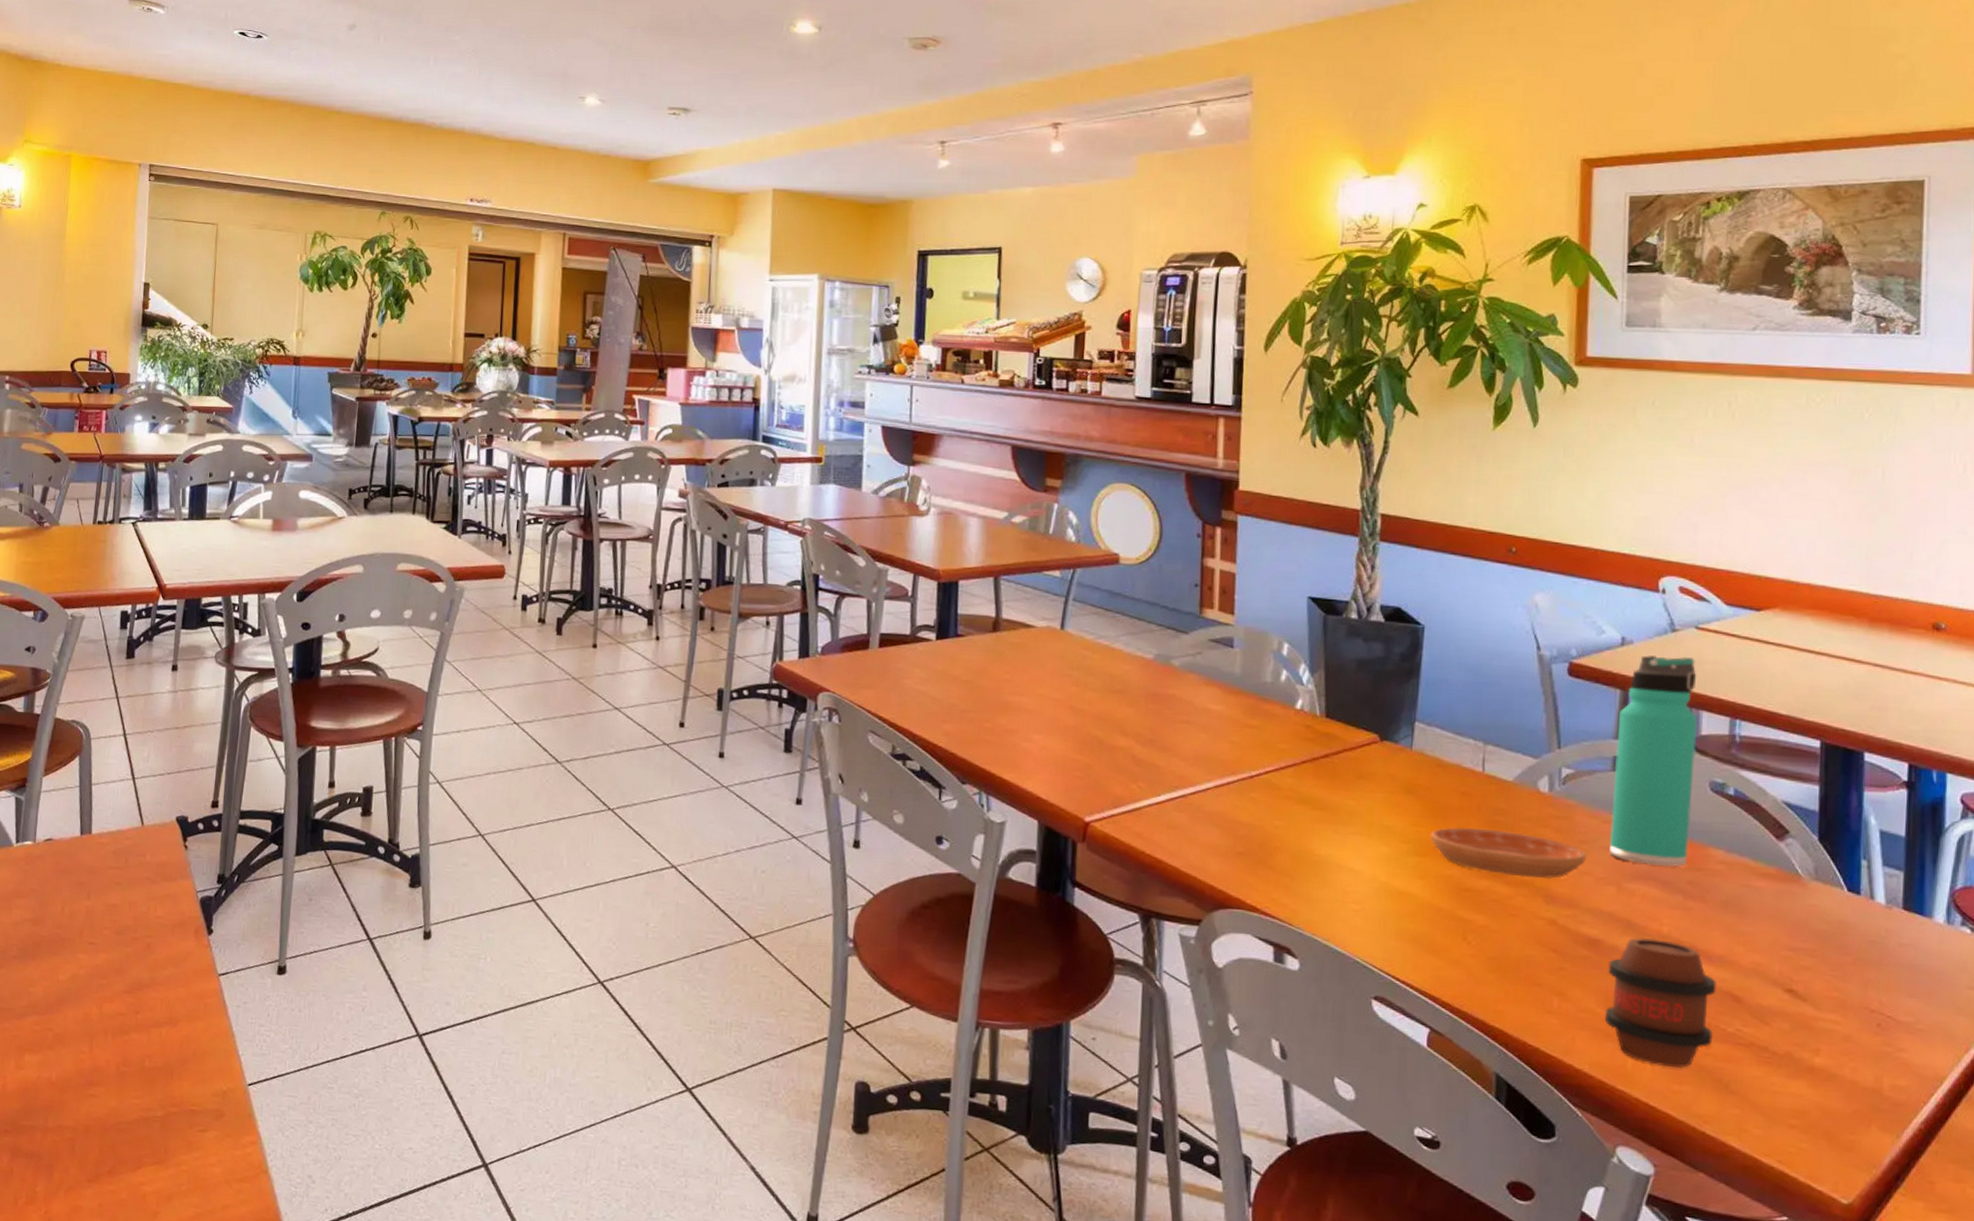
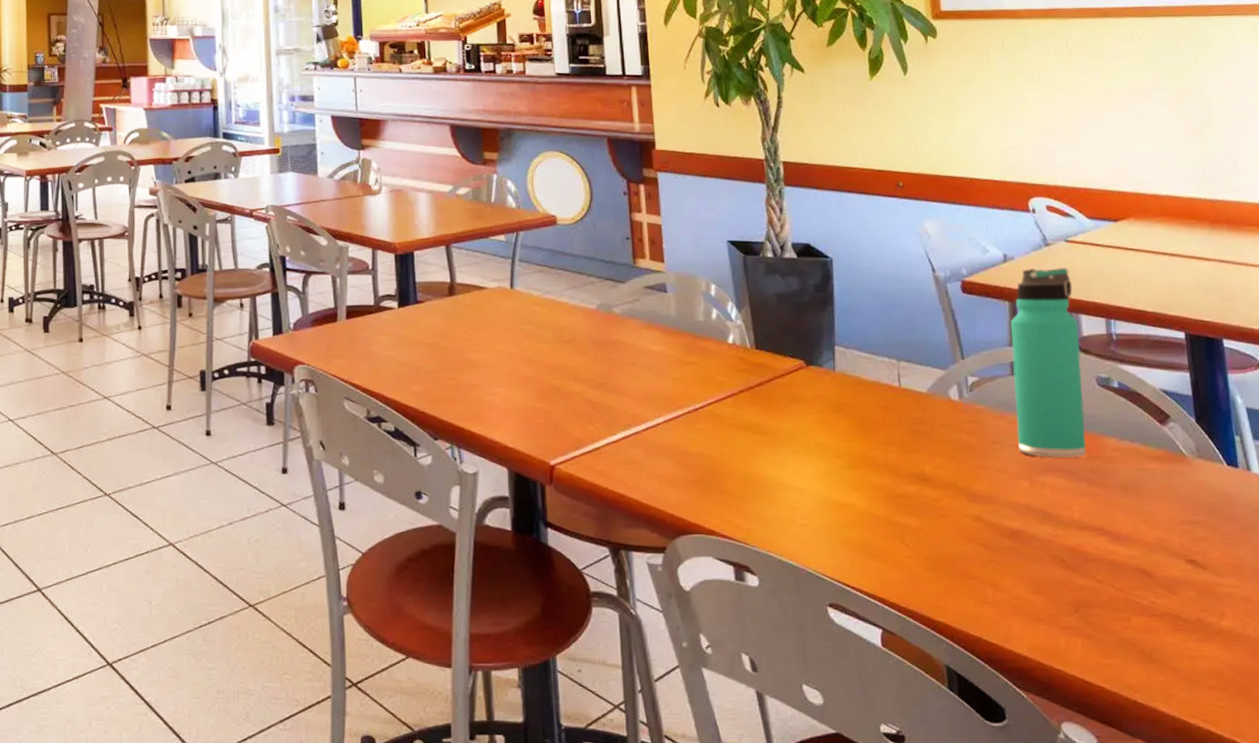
saucer: present [1430,827,1586,879] -> none [861,439,999,480]
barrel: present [1604,937,1717,1068] -> none [1031,524,1131,642]

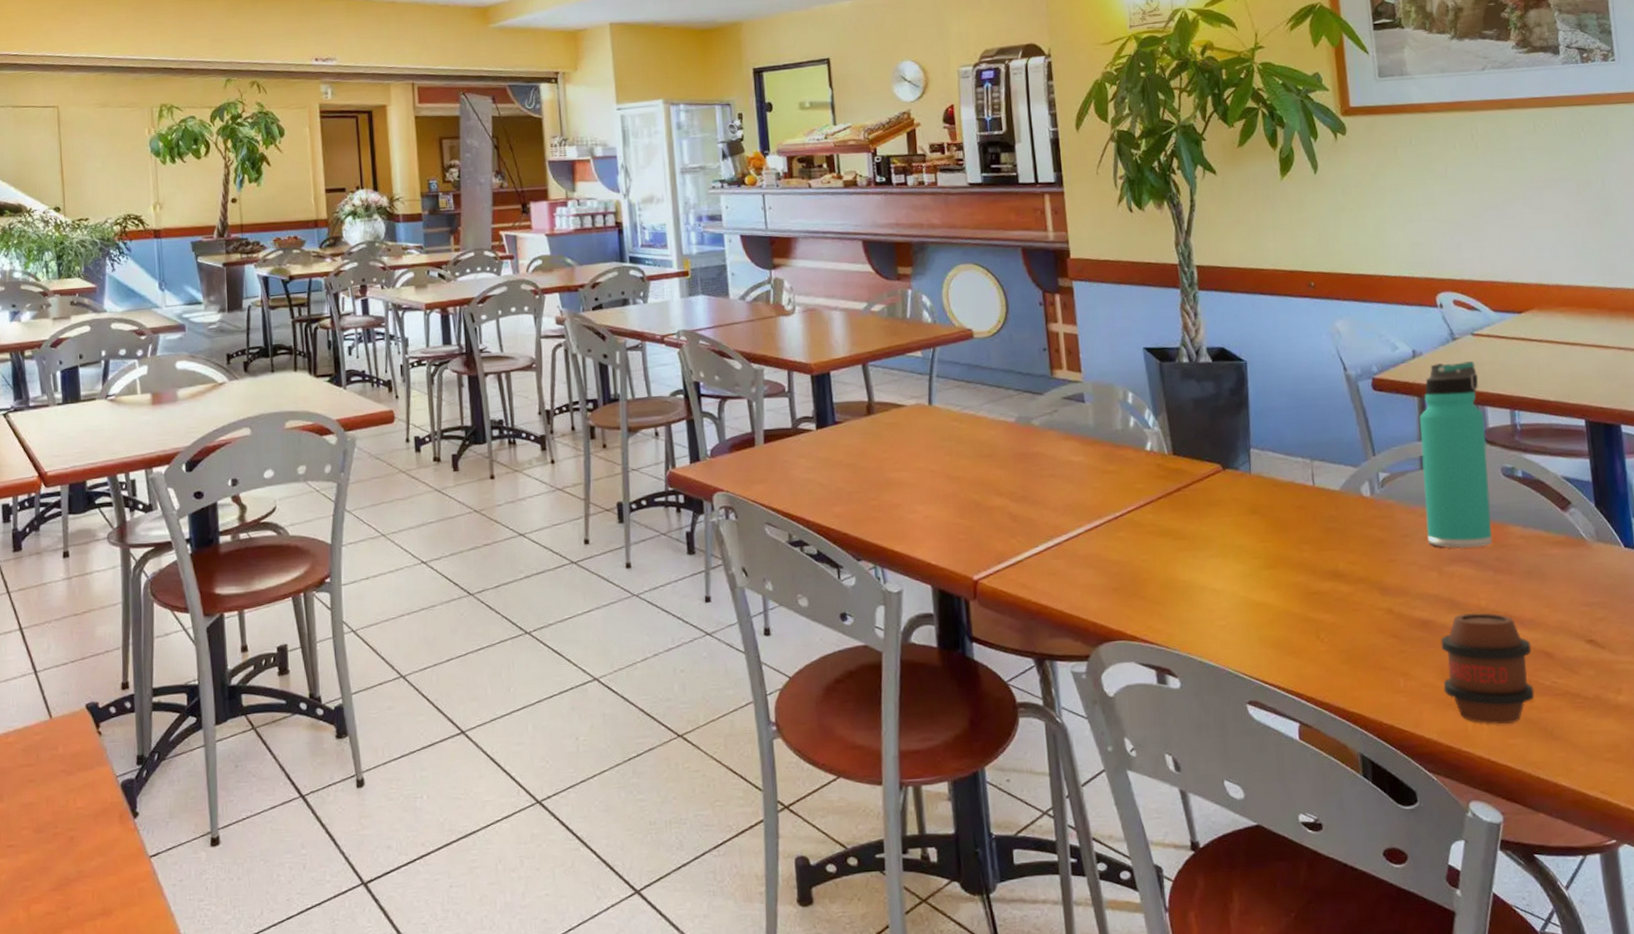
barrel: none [1031,524,1131,642] -> present [1440,612,1535,725]

